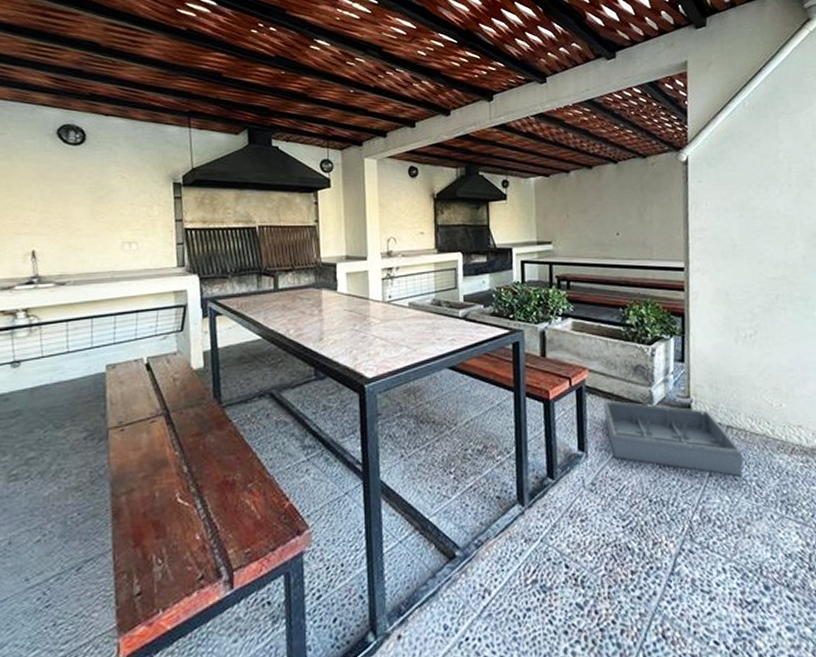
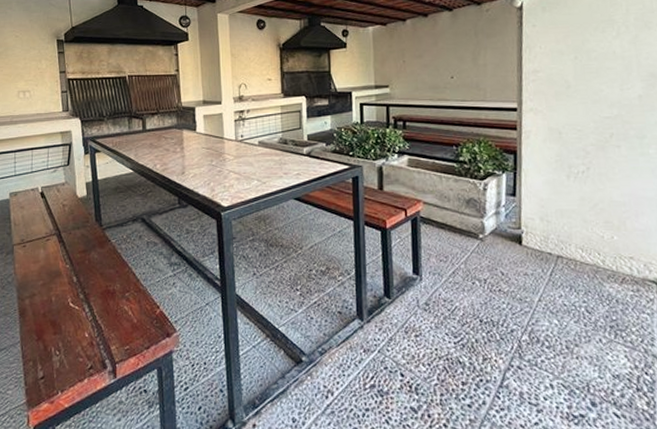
plastic crate: present [603,400,744,476] -> none [437,230,573,302]

